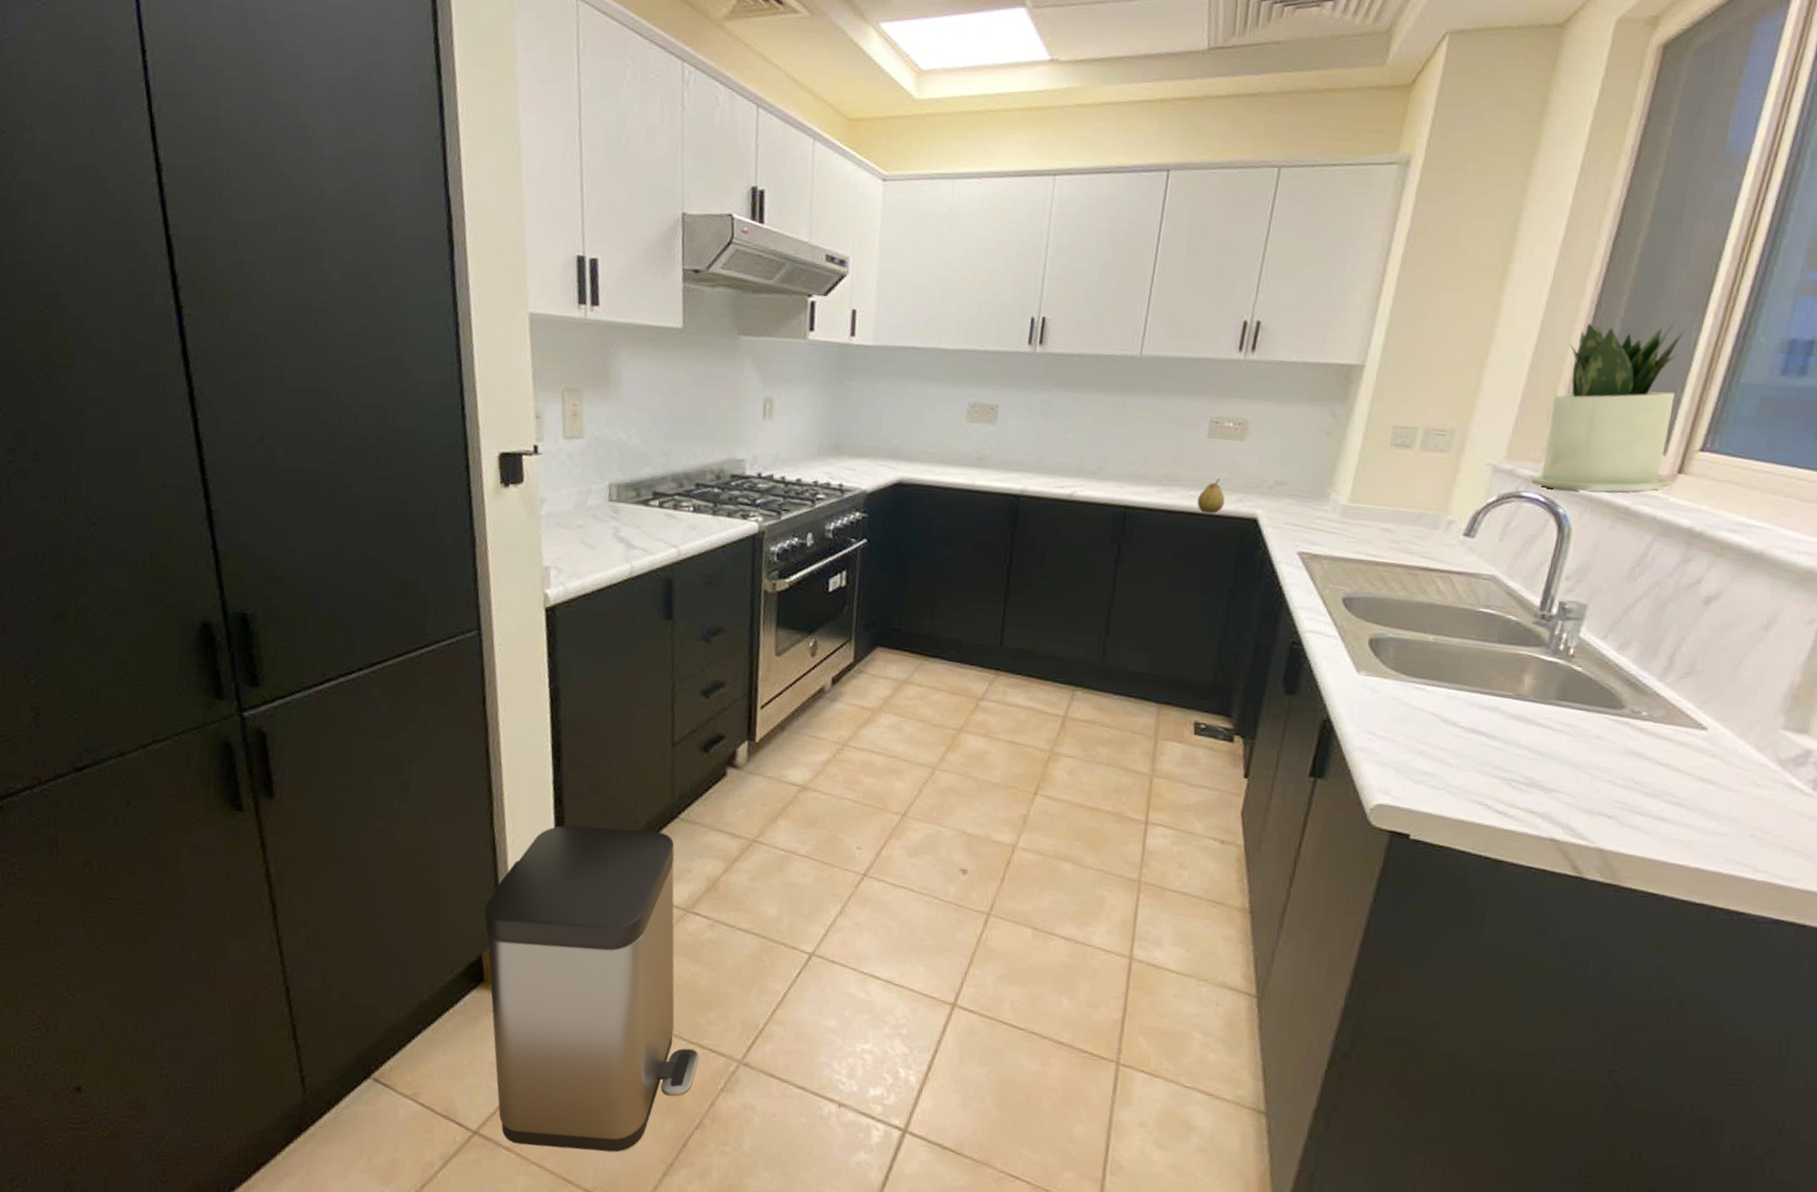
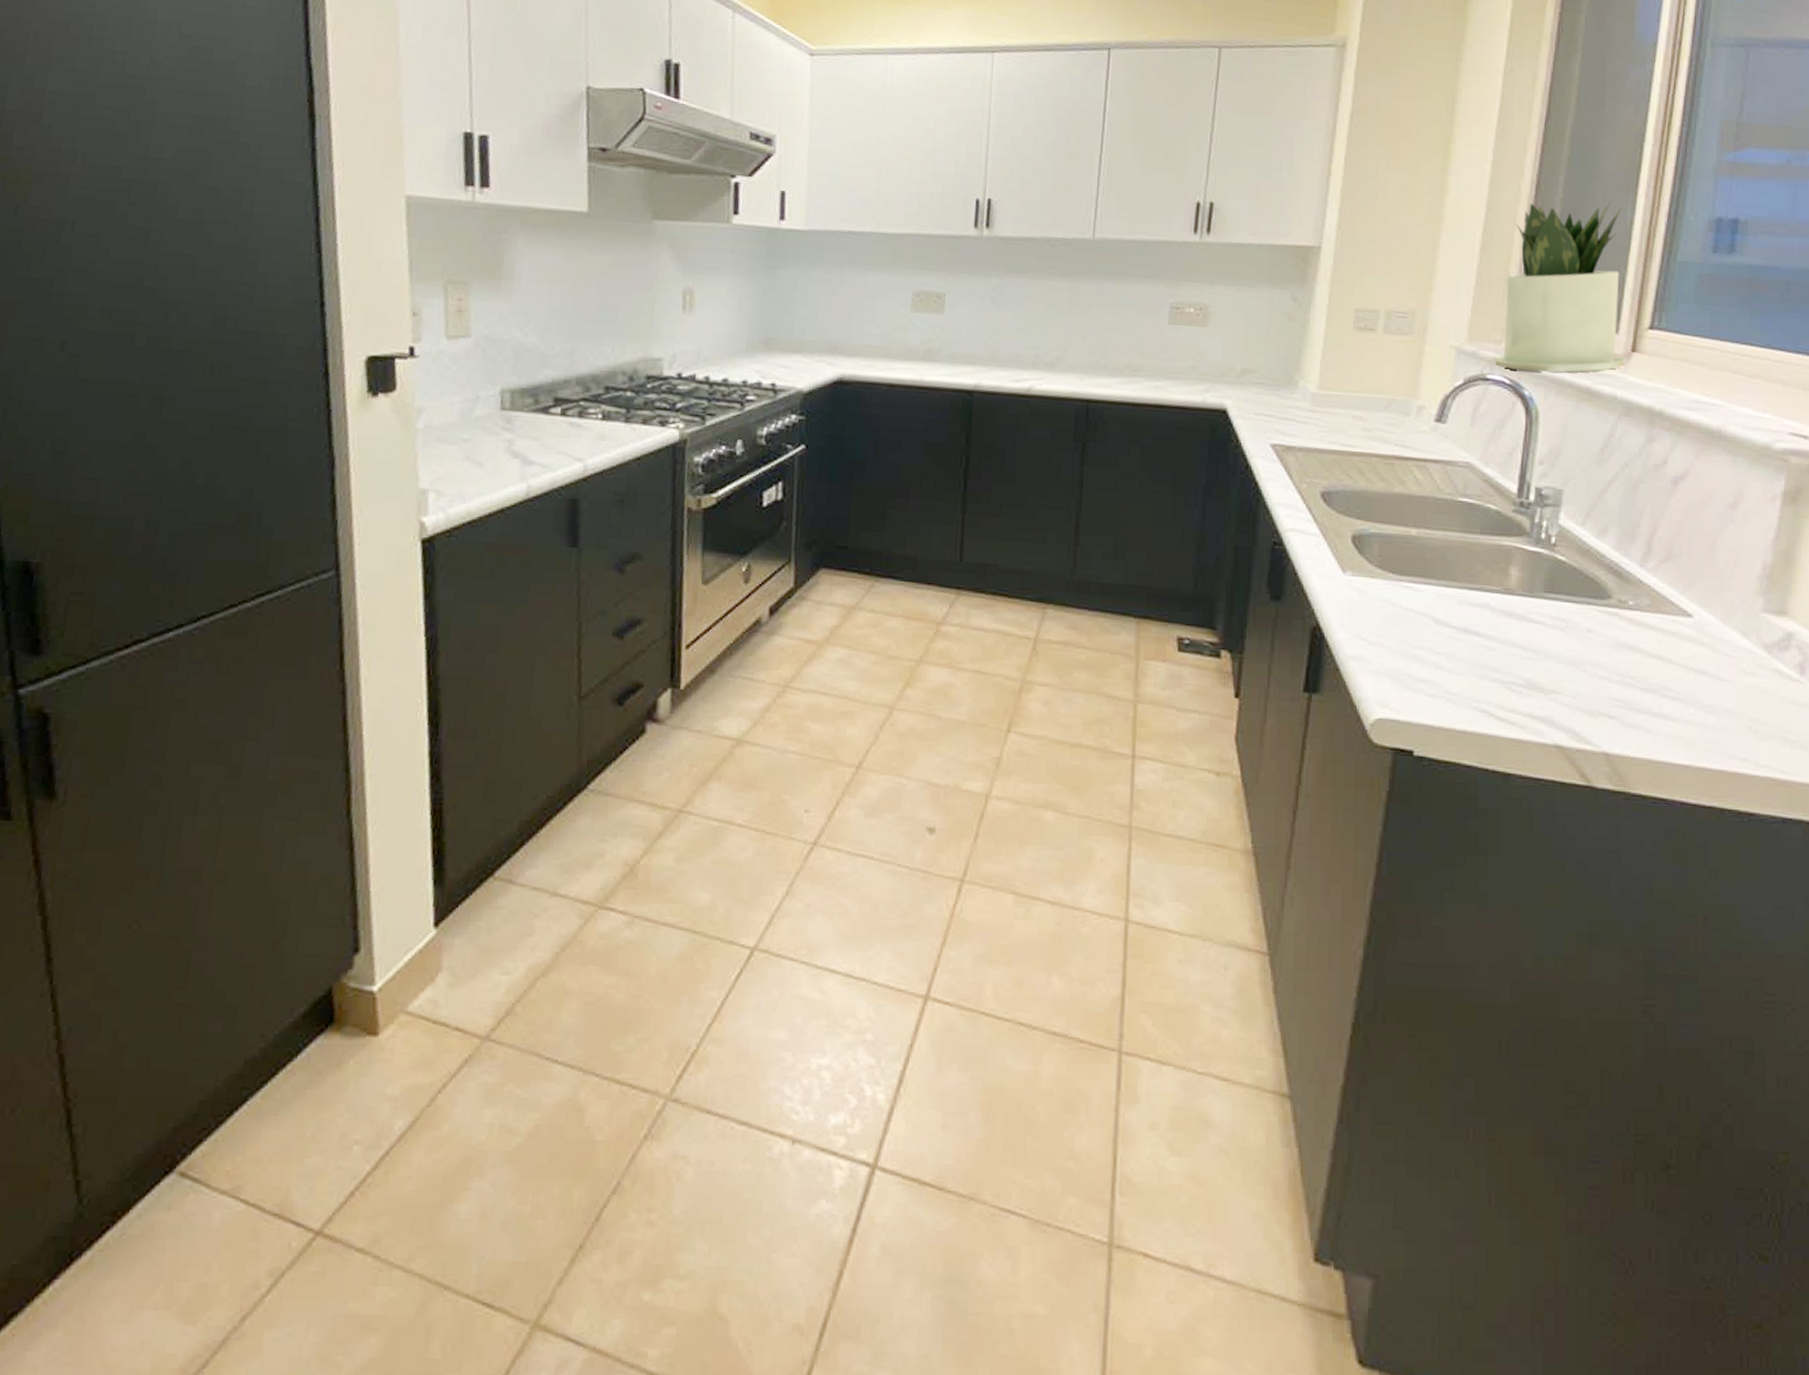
pedal bin: present [484,825,699,1152] -> none [336,807,616,1243]
fruit: present [1197,478,1225,514] -> none [1163,368,1192,406]

